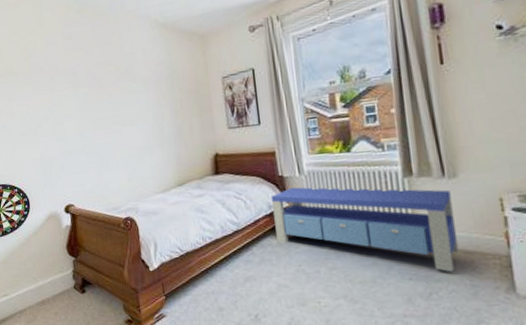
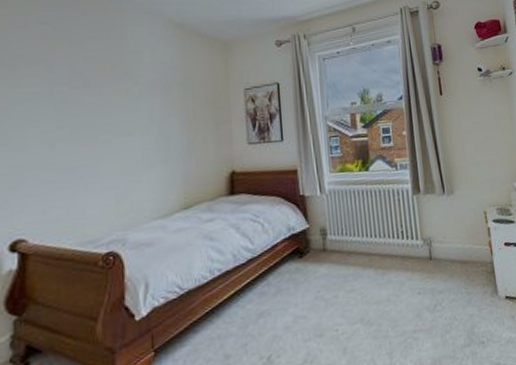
storage bench: present [270,187,459,272] -> none [290,205,457,283]

